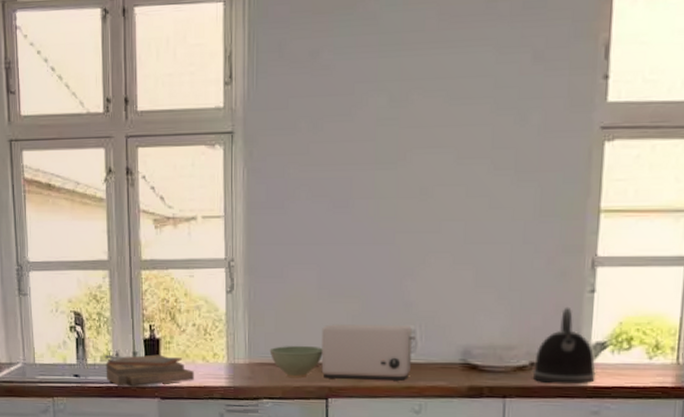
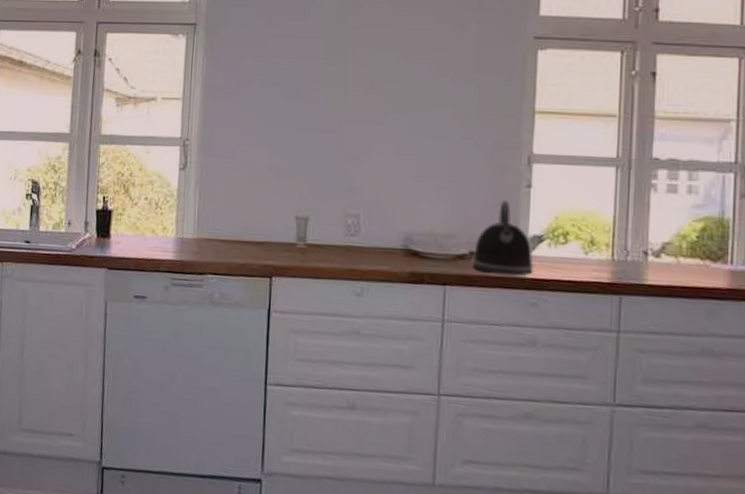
clipboard: present [104,354,194,388] -> none [56,223,143,257]
bowl: present [269,345,323,379] -> none [217,223,269,256]
toaster: present [321,324,416,382] -> none [266,204,360,264]

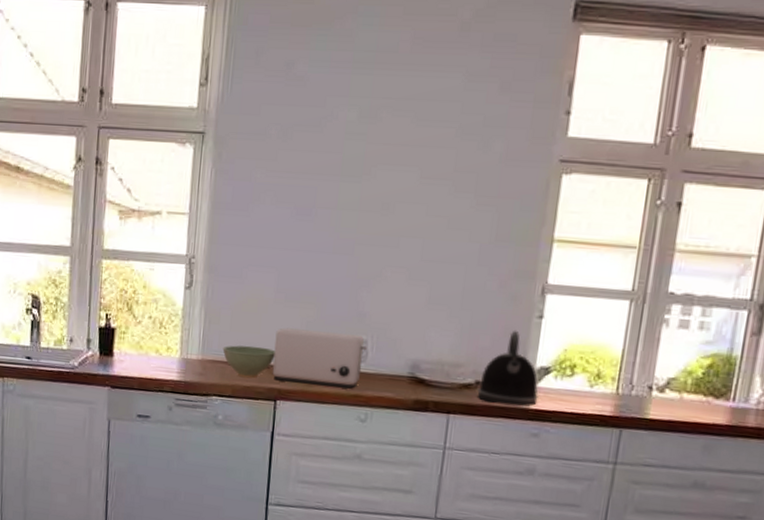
bowl: none [217,223,269,256] -> present [222,345,275,379]
toaster: none [266,204,360,264] -> present [272,328,367,390]

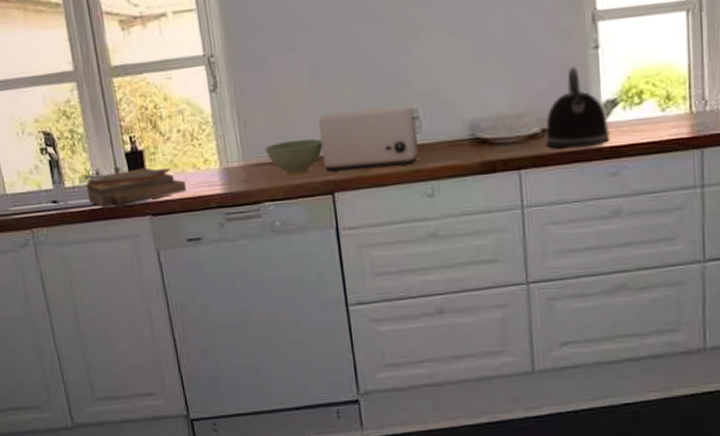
clipboard: none [58,339,146,375] -> present [83,167,186,208]

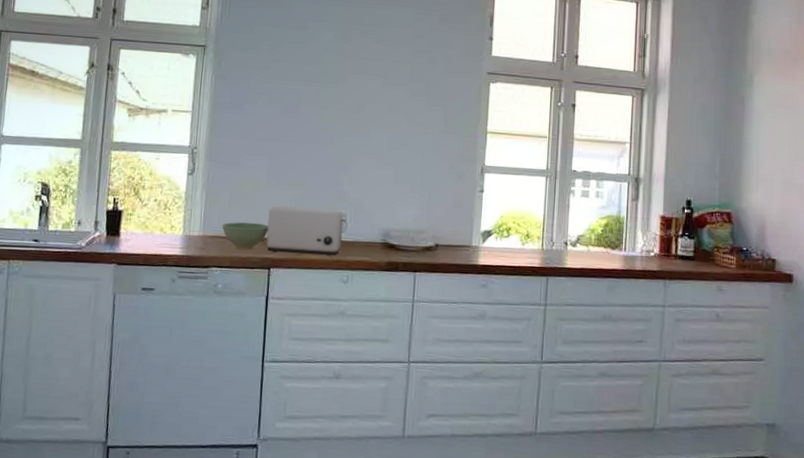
clipboard: present [83,167,186,208] -> none [66,222,151,254]
kettle: present [545,66,610,149] -> none [437,202,484,263]

